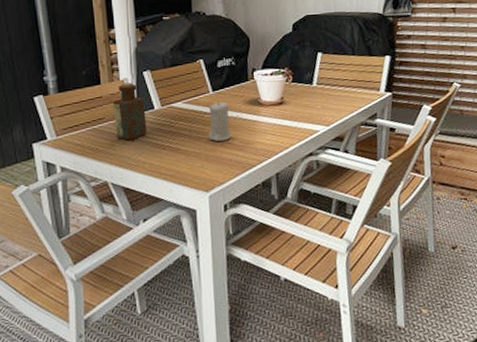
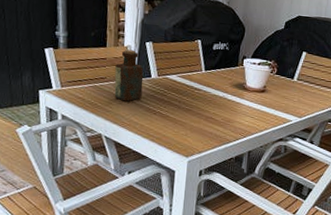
candle: present [208,102,231,141] -> none [195,81,217,116]

